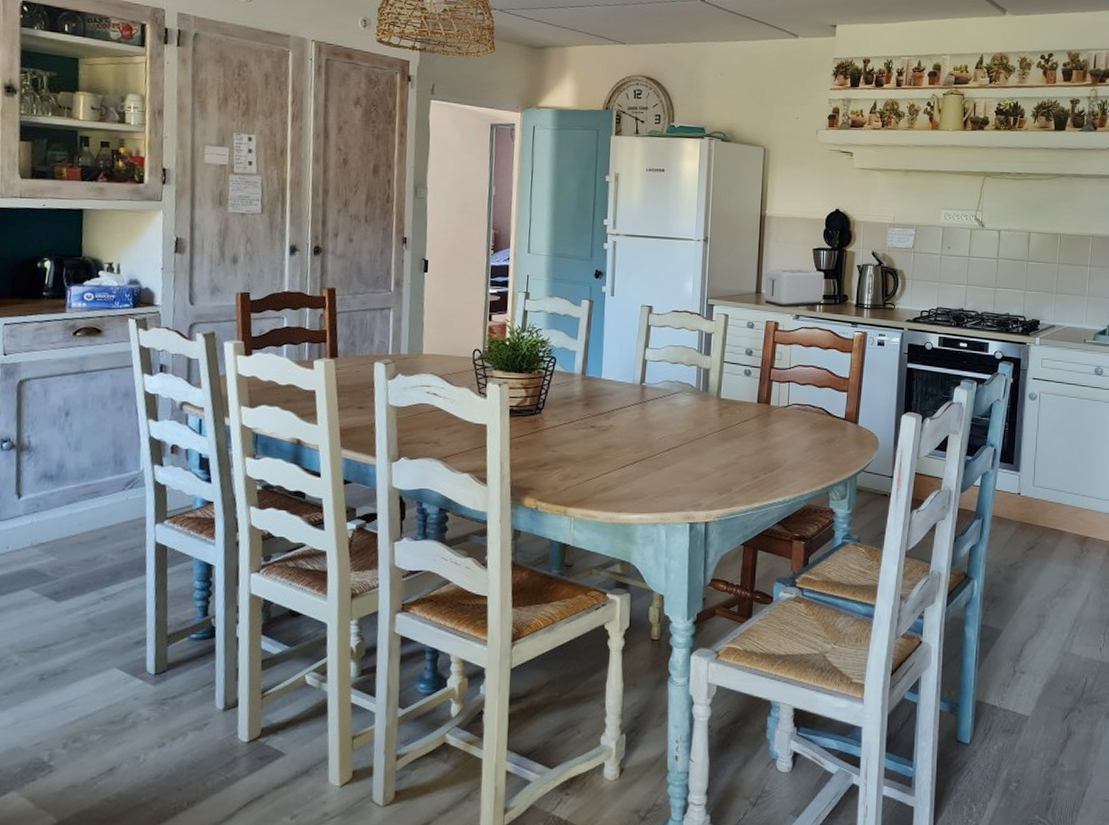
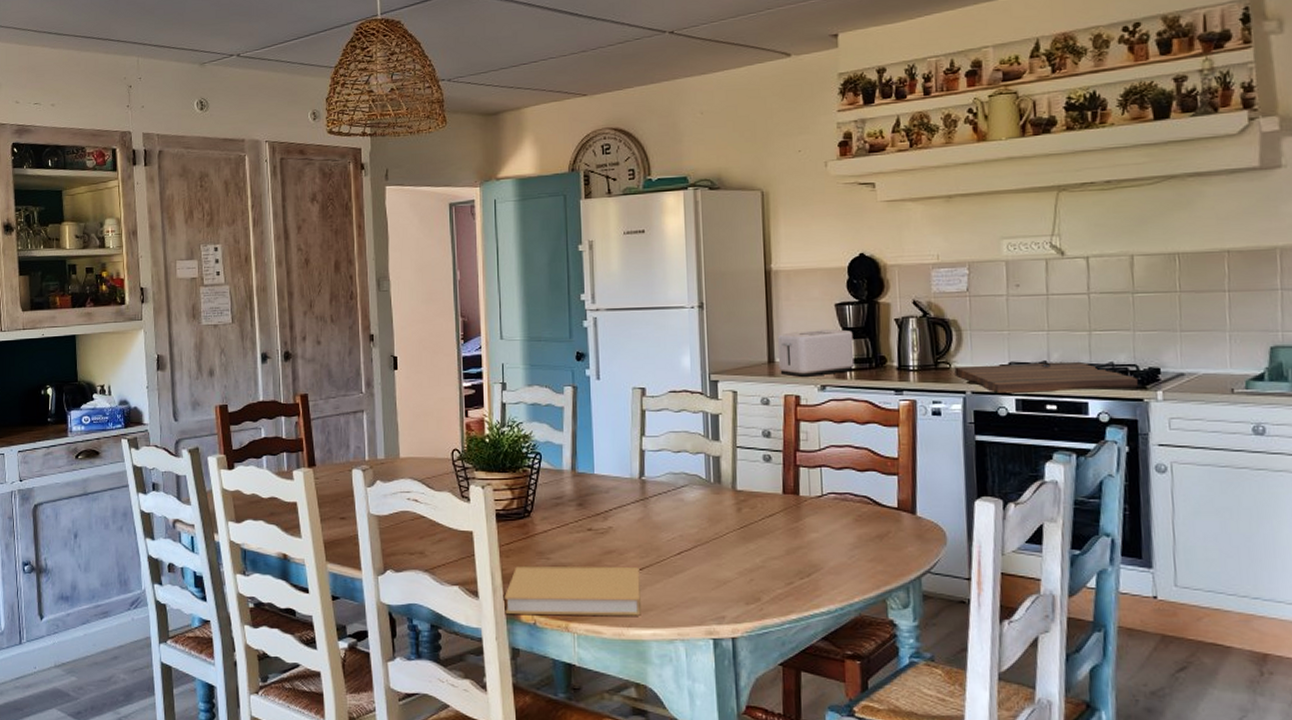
book: none [510,457,633,503] -> present [504,566,641,616]
cutting board: none [897,308,1024,335] -> present [954,361,1138,393]

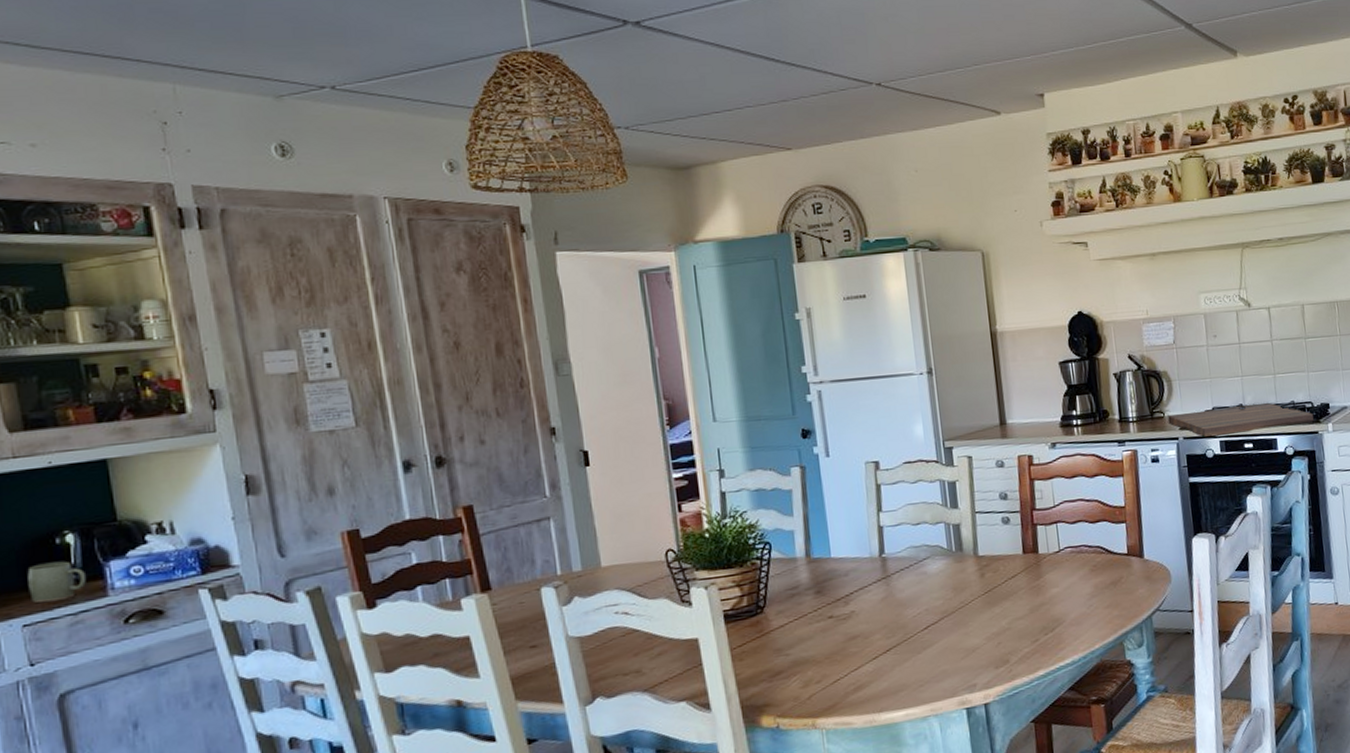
mug: none [23,407,56,437] -> present [27,561,86,604]
book: present [504,566,641,616] -> none [741,649,892,722]
toaster: present [777,329,855,377] -> none [1007,386,1081,437]

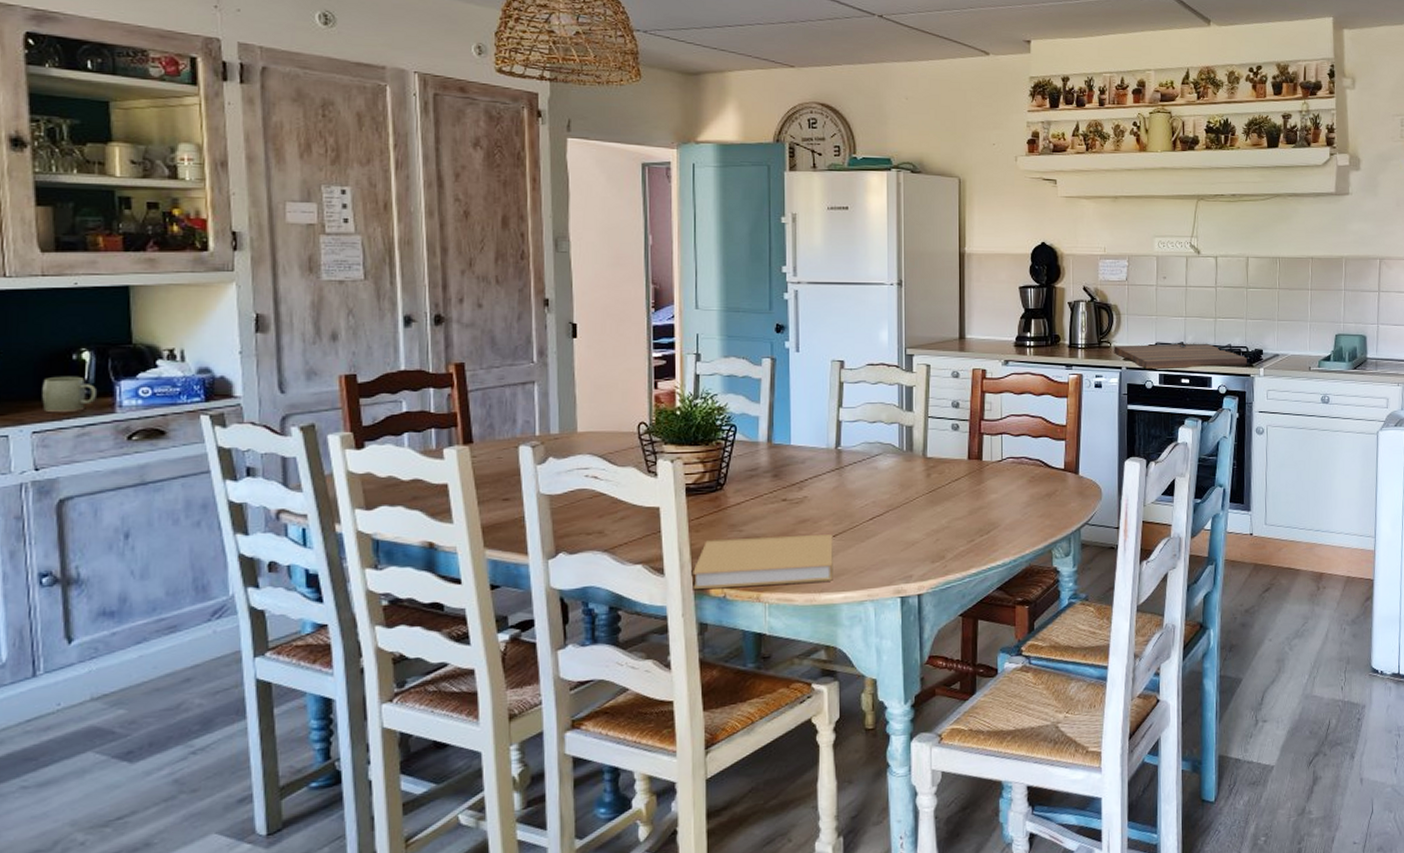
book: none [741,649,892,722] -> present [693,534,833,589]

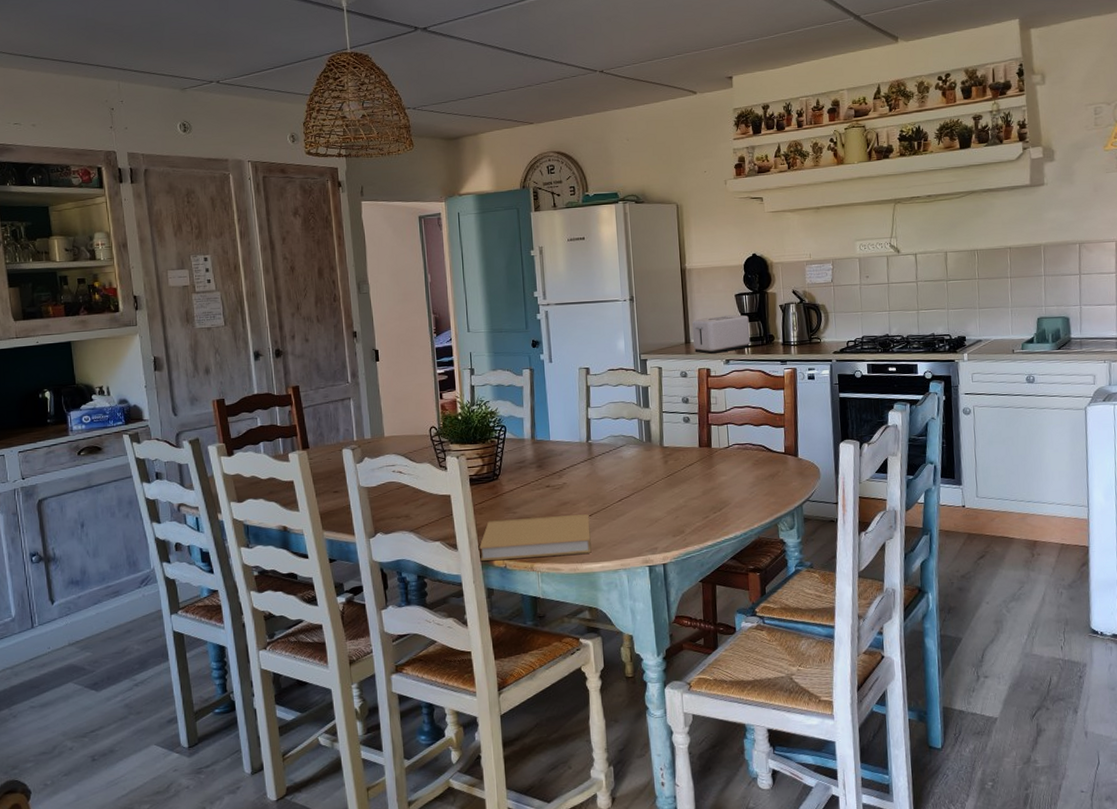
mug: present [42,376,96,413] -> none [22,410,56,438]
toaster: none [968,310,1034,352] -> present [691,314,751,354]
cutting board: present [1114,343,1247,369] -> none [823,333,951,360]

